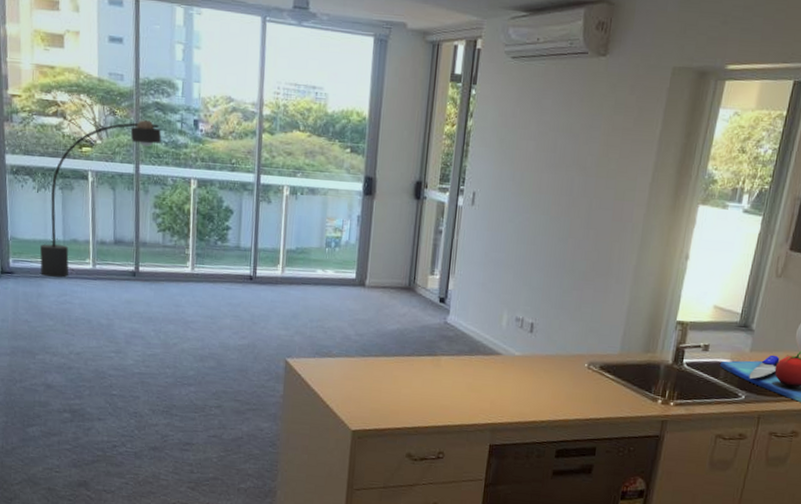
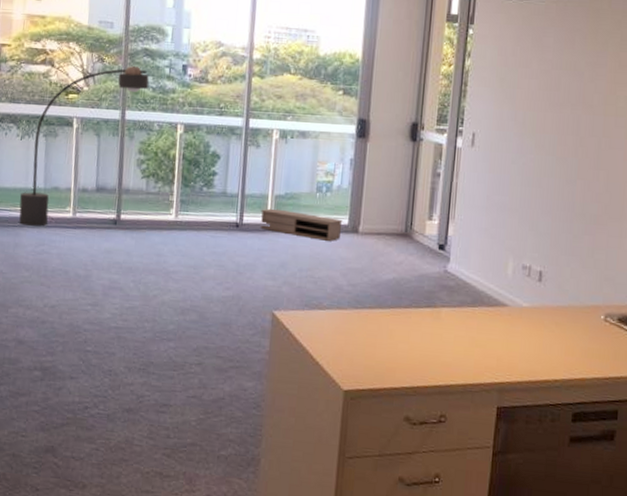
tv stand: none [273,262,351,294] -> present [260,208,343,241]

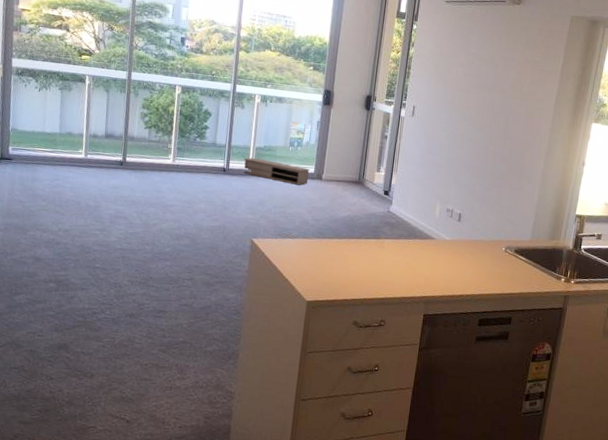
floor lamp: present [19,65,149,226] -> none [37,35,153,164]

